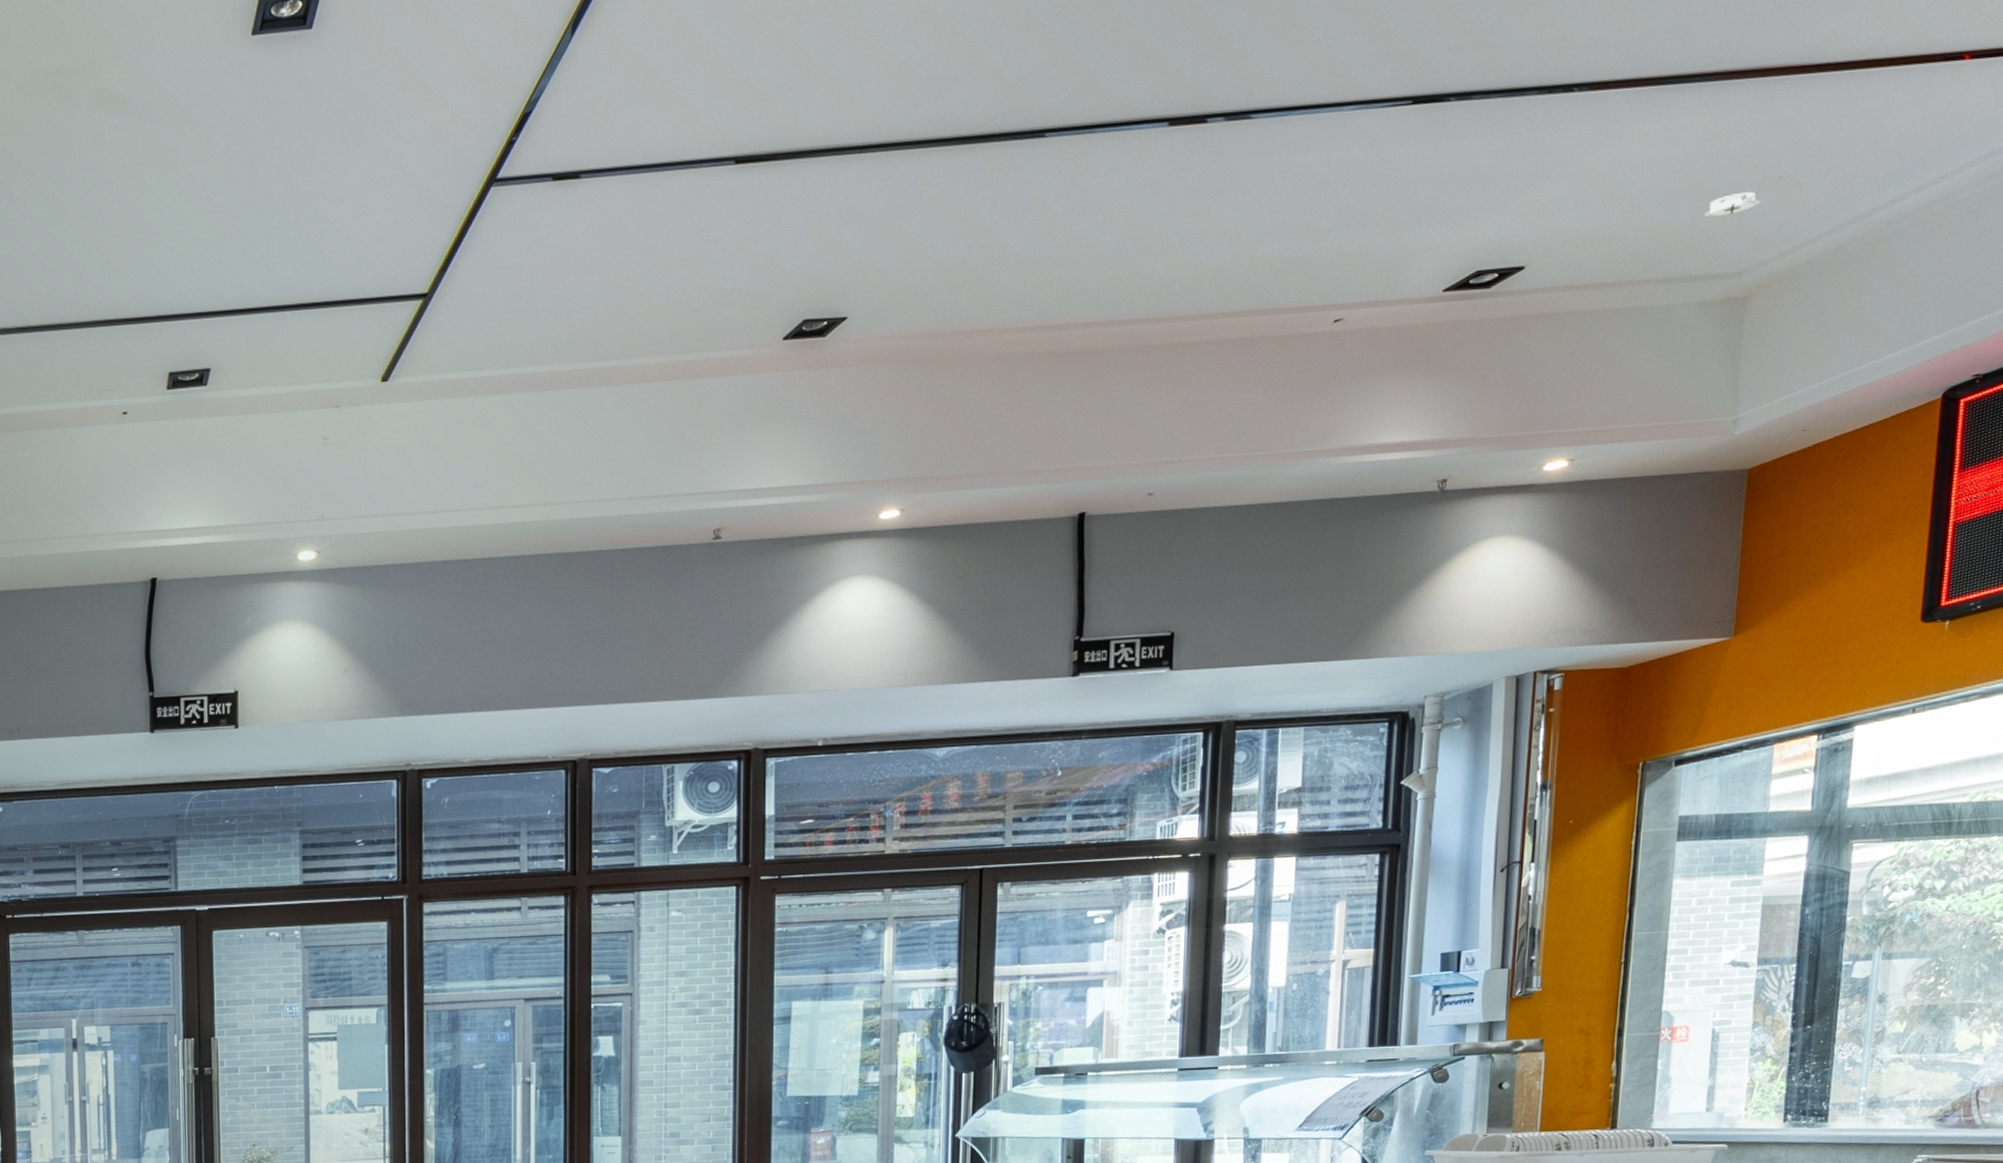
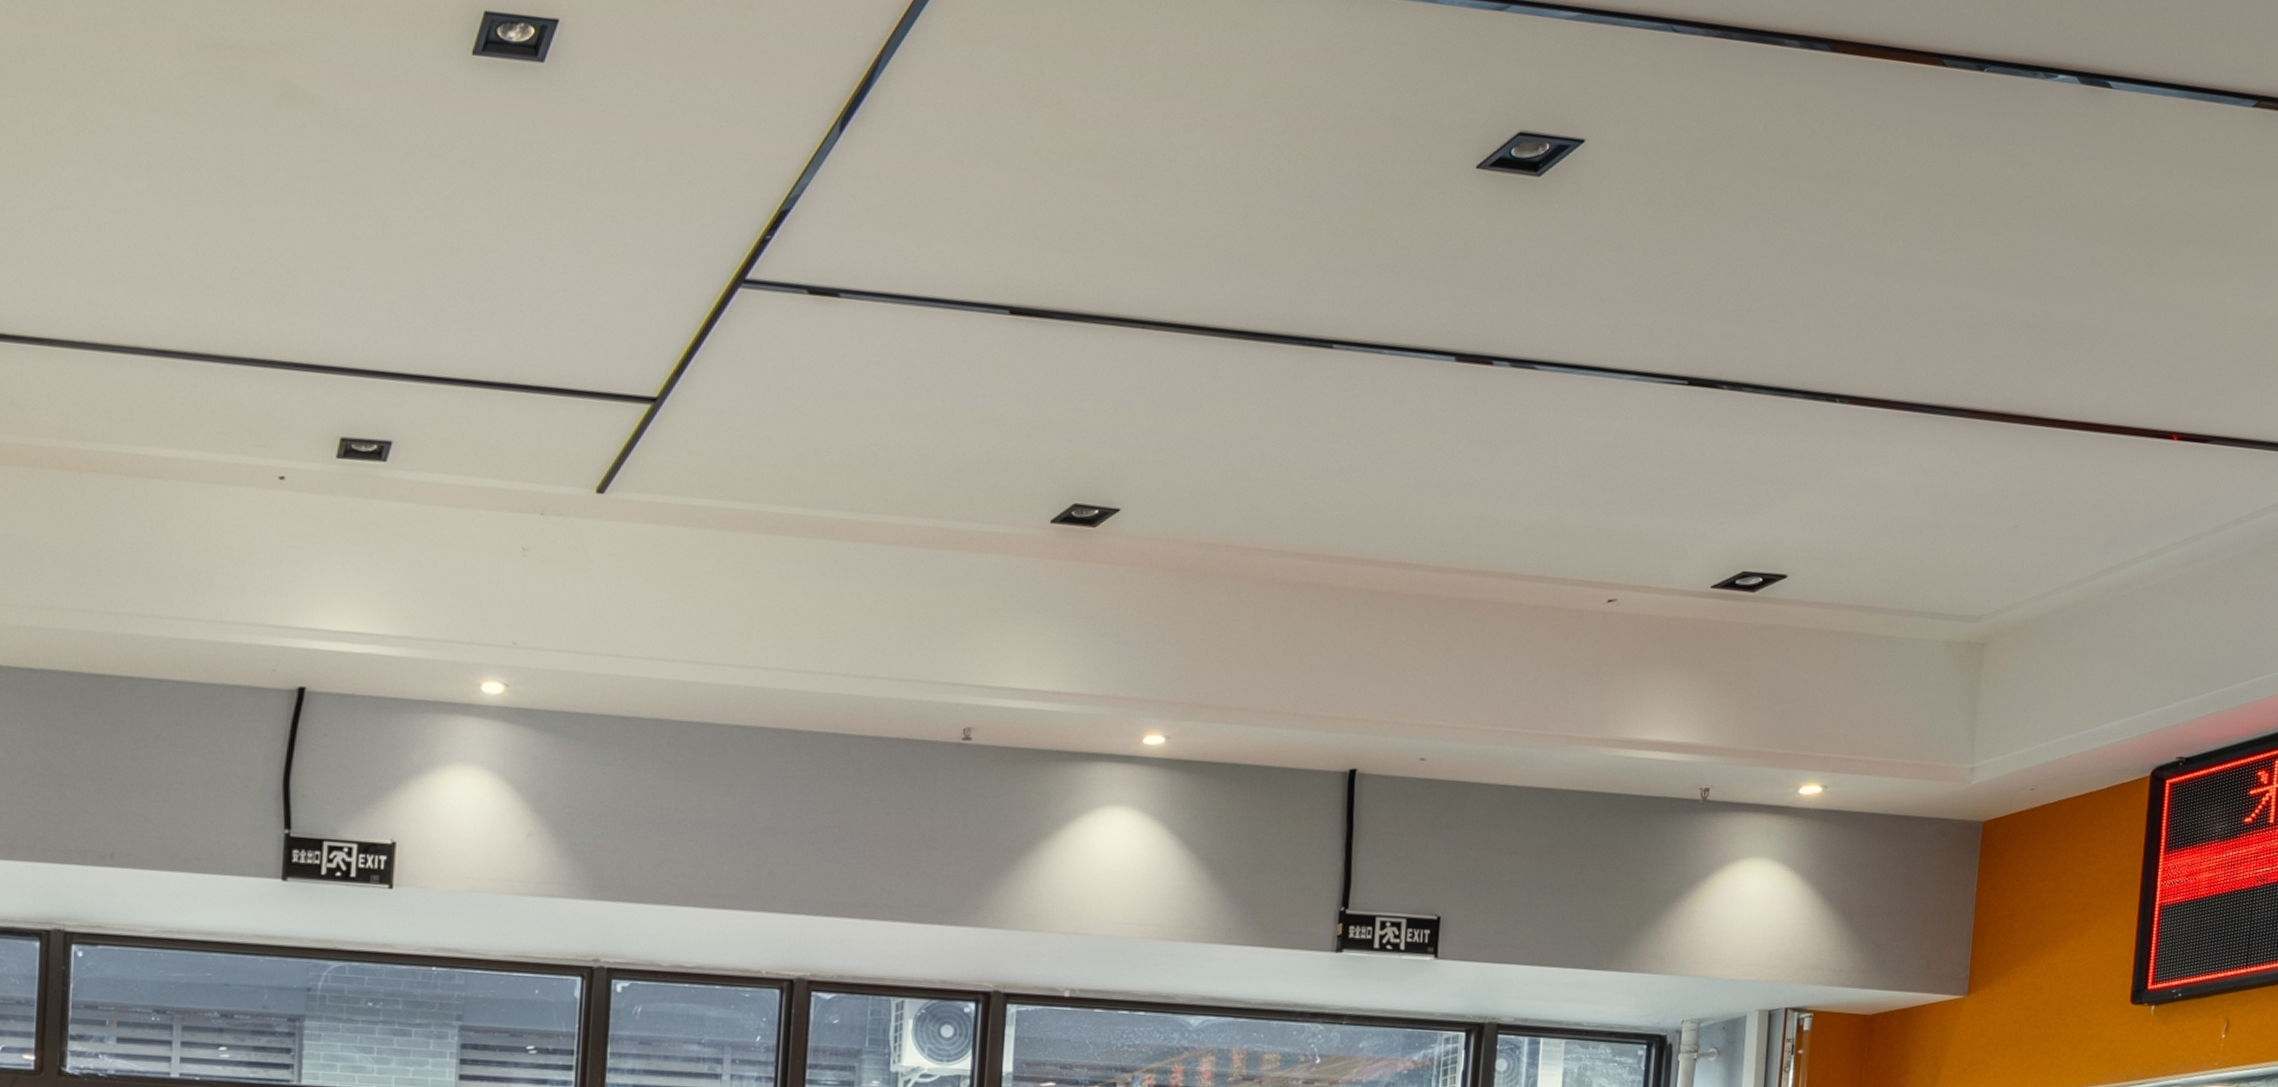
smoke detector: present [1701,191,1761,221] -> none [1946,535,1998,558]

